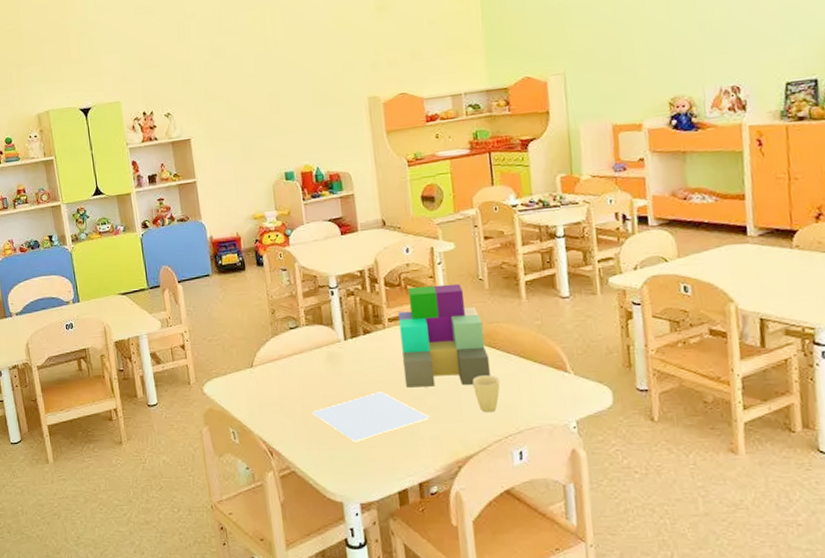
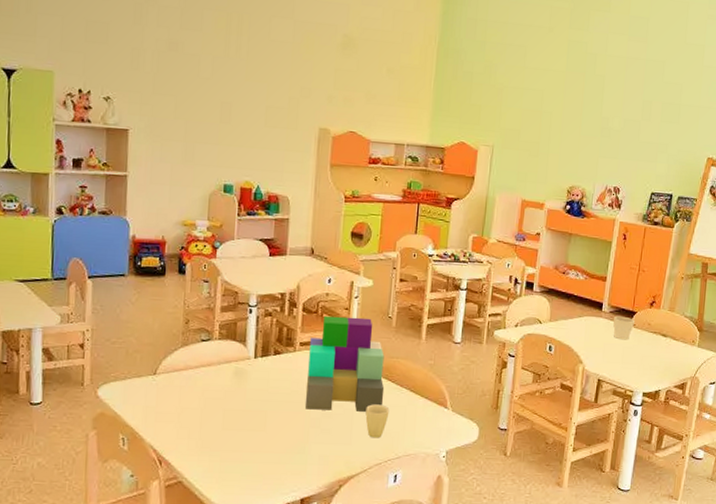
paper sheet: present [312,392,429,442] -> none [209,411,321,457]
cup: none [765,237,799,267] -> present [613,316,636,340]

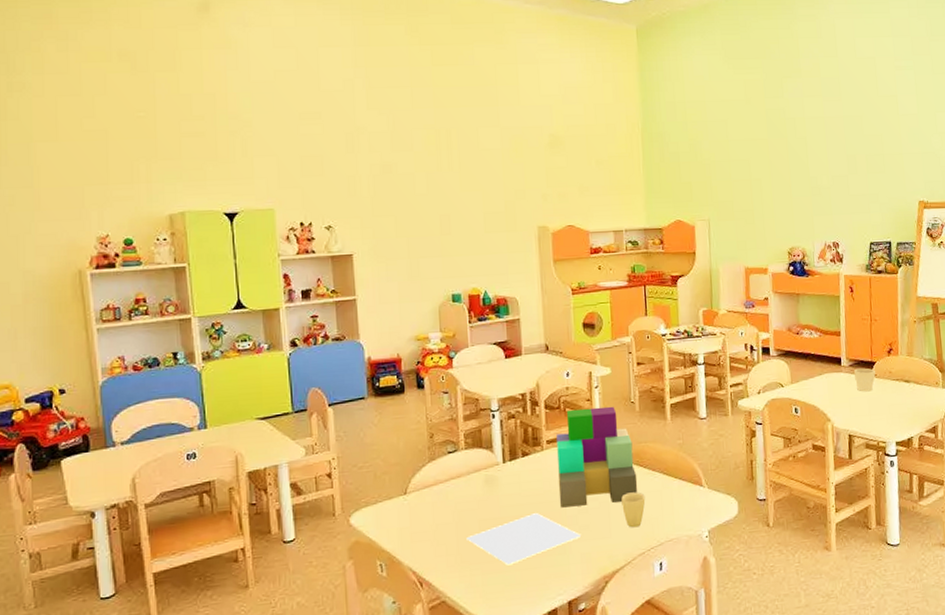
paper sheet: none [209,411,321,457] -> present [466,513,580,566]

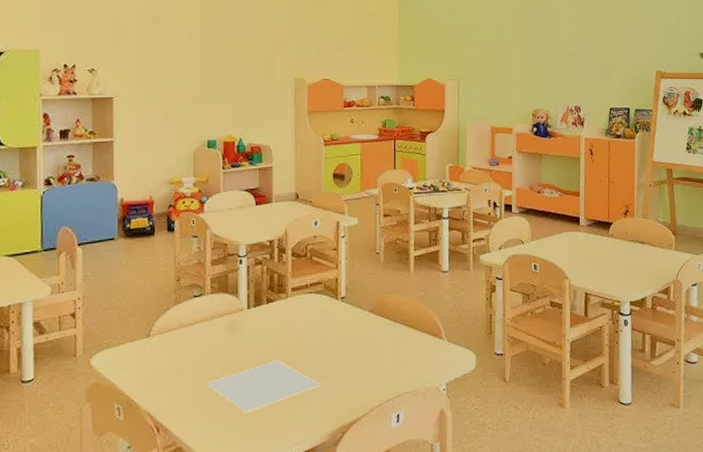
toy blocks: present [556,406,638,508] -> none [302,256,379,356]
cup: present [621,492,646,528] -> none [362,342,386,379]
cup: present [853,368,876,392] -> none [591,228,613,252]

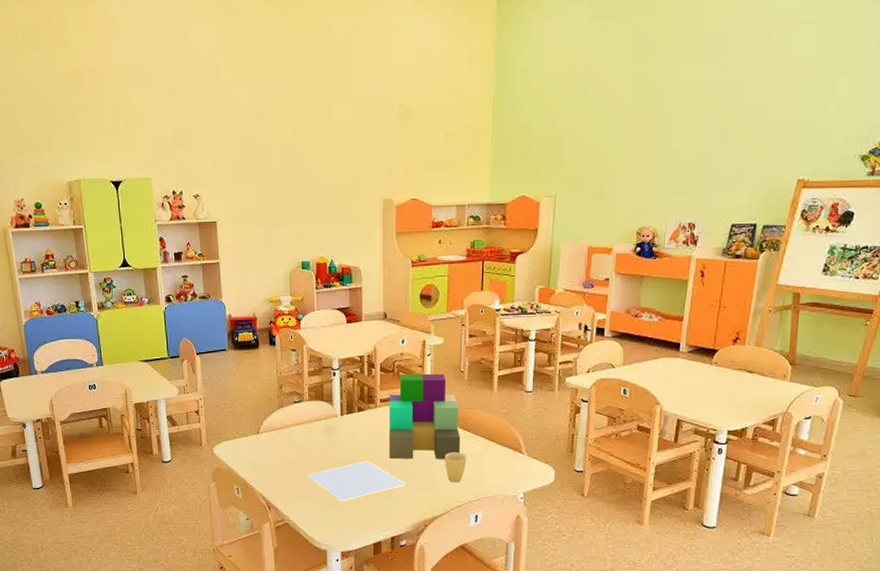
toy blocks: none [302,256,379,356] -> present [389,373,461,459]
cup: none [362,342,386,379] -> present [445,452,467,483]

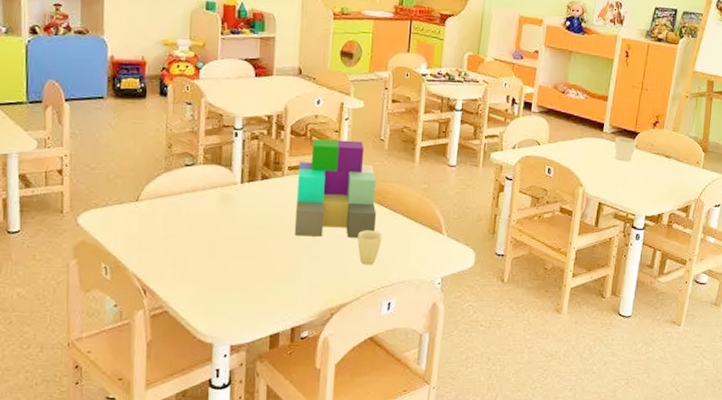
paper sheet: present [307,461,405,501] -> none [195,238,312,285]
cup: none [692,355,717,379] -> present [614,136,638,162]

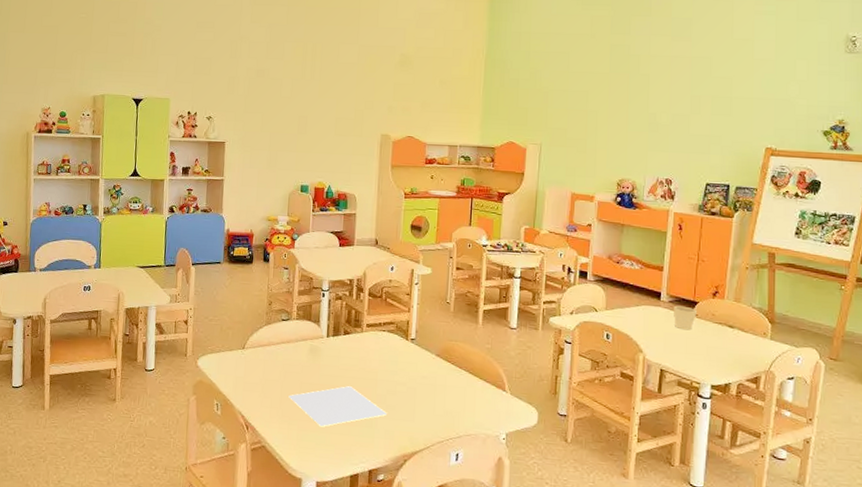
paper sheet: none [195,238,312,285] -> present [288,386,387,427]
toy blocks: present [295,138,377,238] -> none [372,300,445,391]
cup: present [357,230,382,265] -> none [427,384,450,417]

